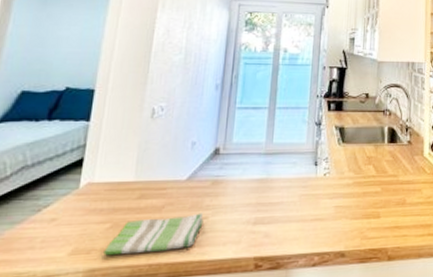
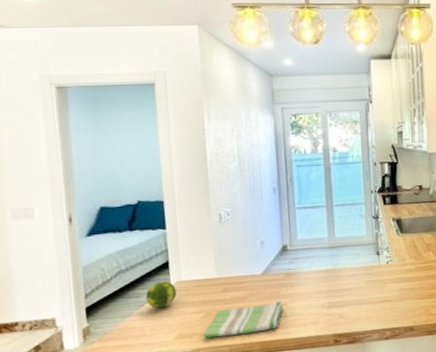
fruit: none [46,182,85,216] -> present [146,281,177,309]

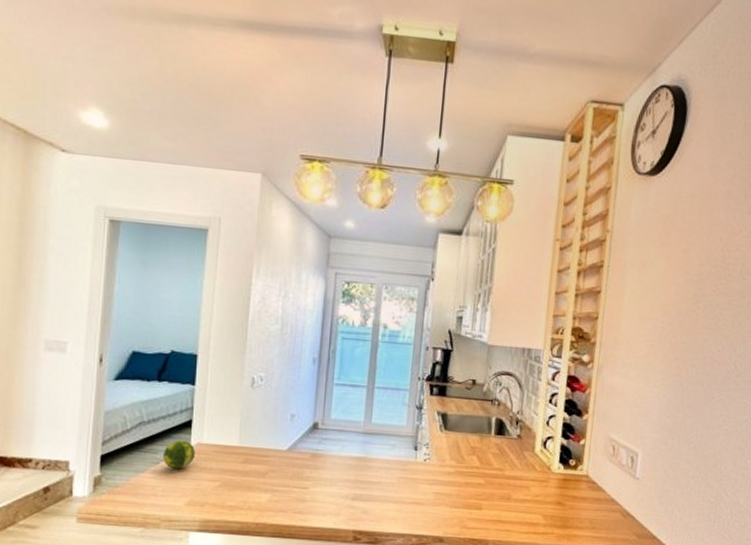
dish towel: present [203,300,284,339] -> none [216,482,304,513]

